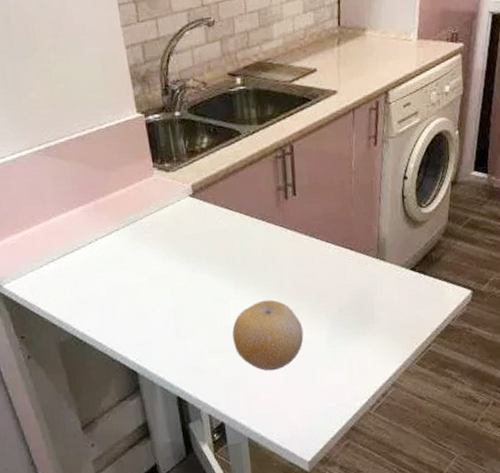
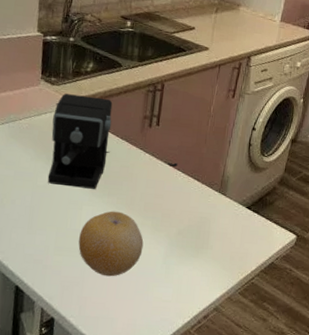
coffee maker: none [176,175,325,284] -> present [47,93,178,189]

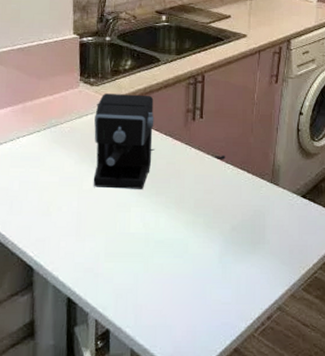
fruit: present [78,211,144,277] -> none [129,210,197,281]

